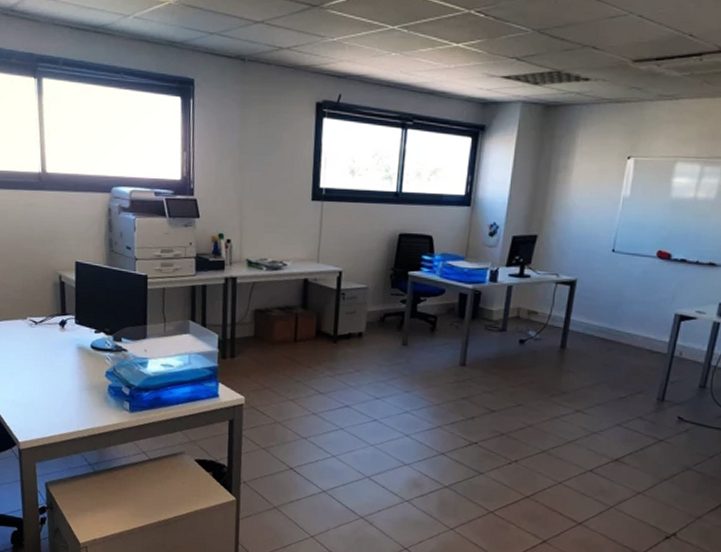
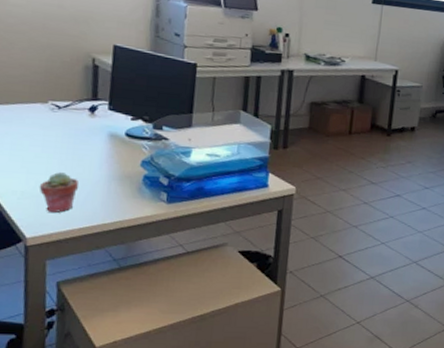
potted succulent: none [25,383,57,420] -> present [39,172,79,213]

